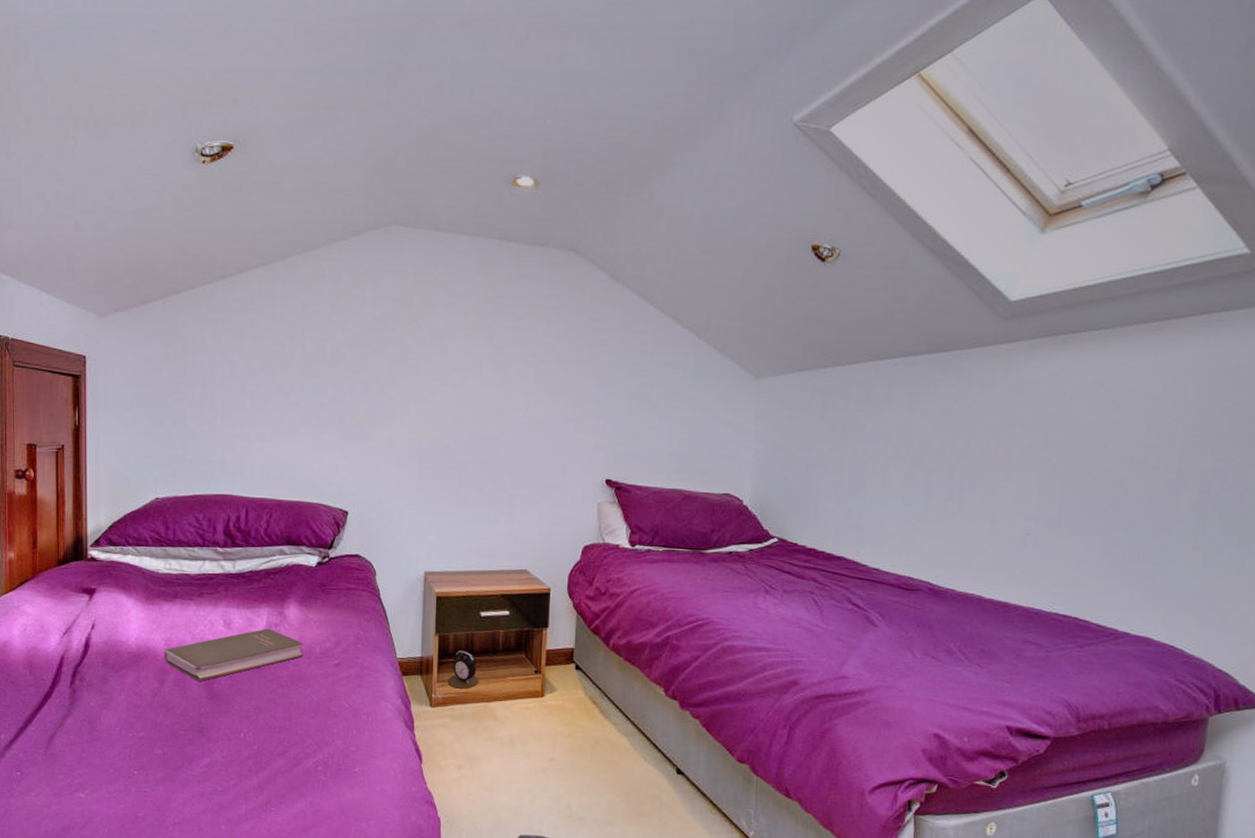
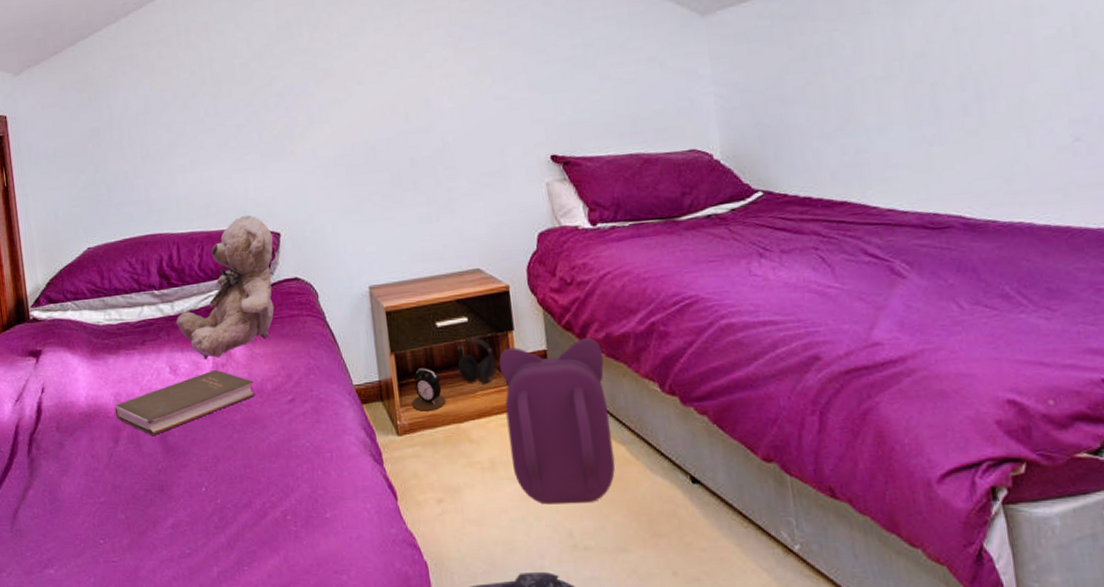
teddy bear: none [235,490,340,619] -> present [176,215,275,359]
headphones: none [493,628,529,671] -> present [457,336,497,384]
backpack: none [528,642,622,781] -> present [499,338,616,505]

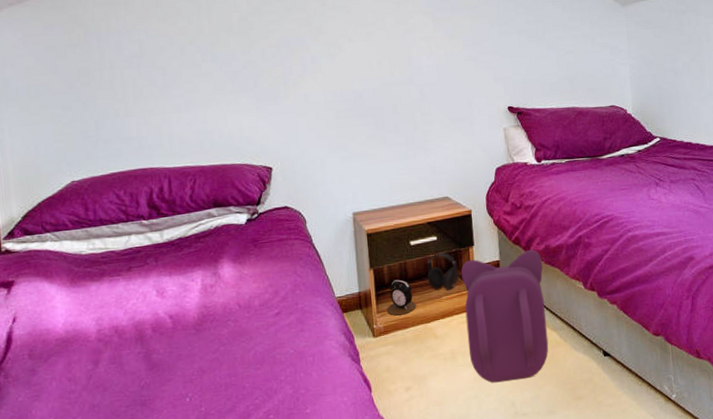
book: present [115,369,256,436] -> none [96,290,244,355]
teddy bear: present [176,215,275,359] -> none [164,151,265,282]

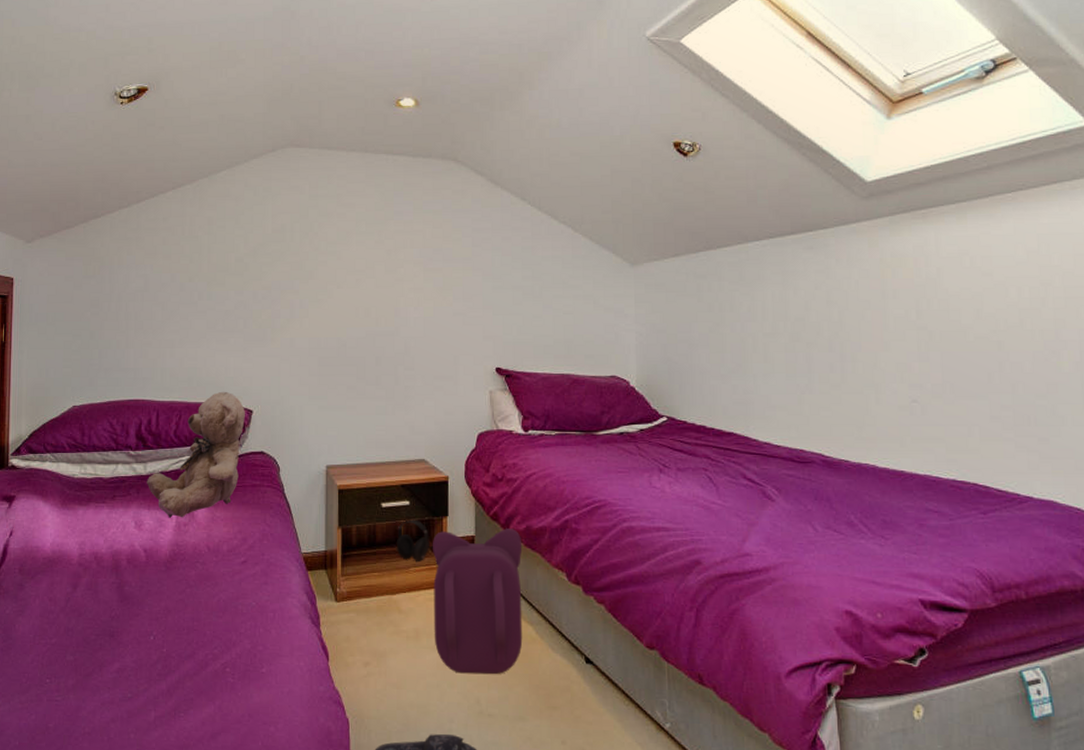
teddy bear: none [164,151,265,282] -> present [146,391,245,518]
alarm clock: present [387,279,416,316] -> none [352,542,382,582]

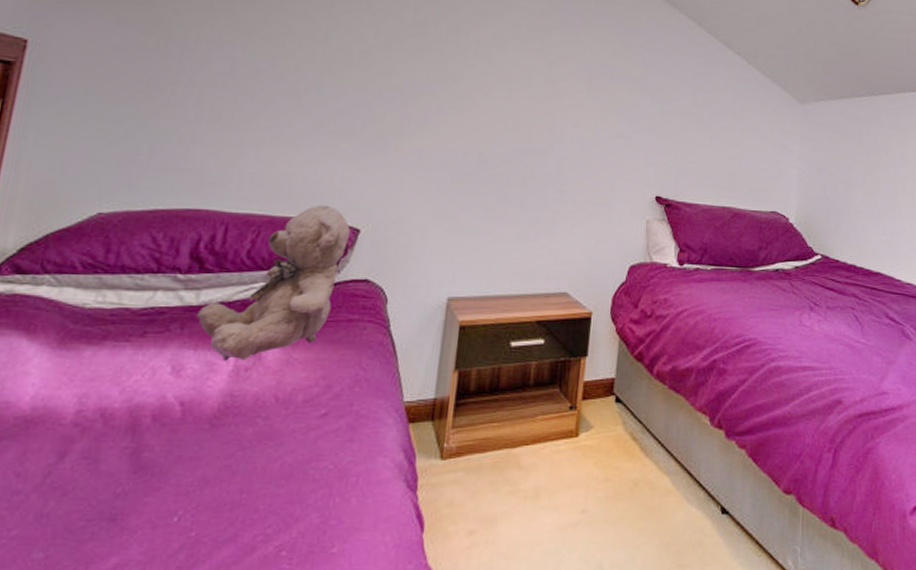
headphones: present [396,518,430,561] -> none [522,359,564,408]
backpack: present [433,529,523,674] -> none [556,370,666,536]

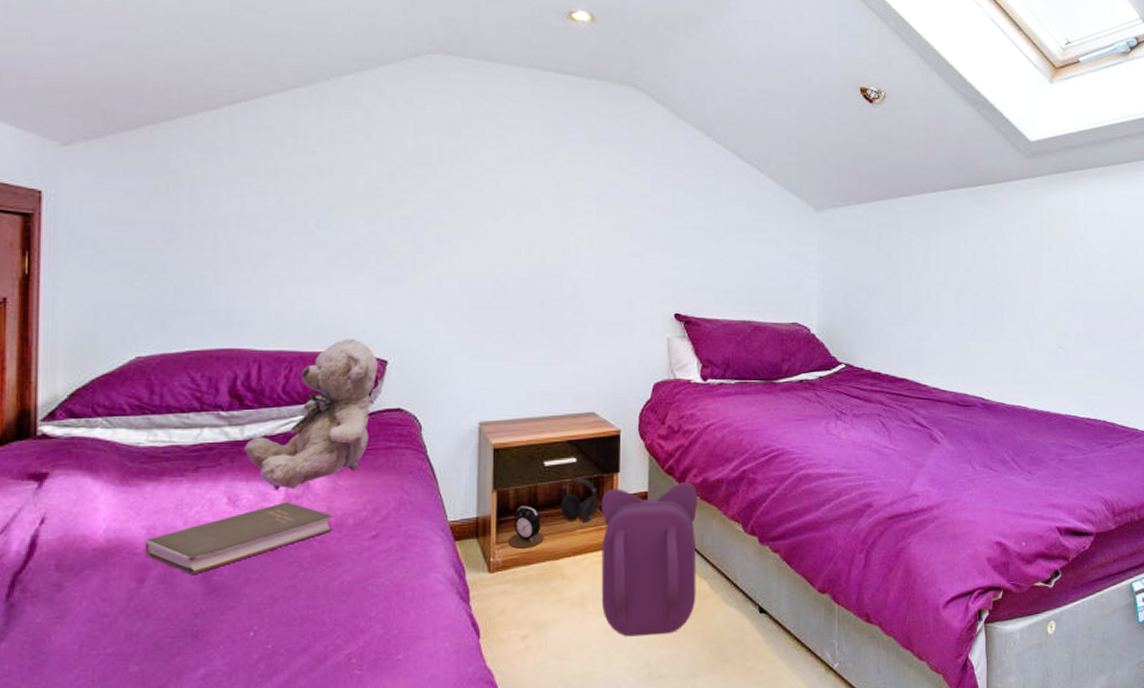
book: none [73,373,282,451] -> present [146,501,334,575]
alarm clock: none [465,388,503,434] -> present [508,505,544,549]
headphones: none [522,359,564,408] -> present [560,476,599,522]
backpack: none [556,370,666,536] -> present [601,482,698,637]

